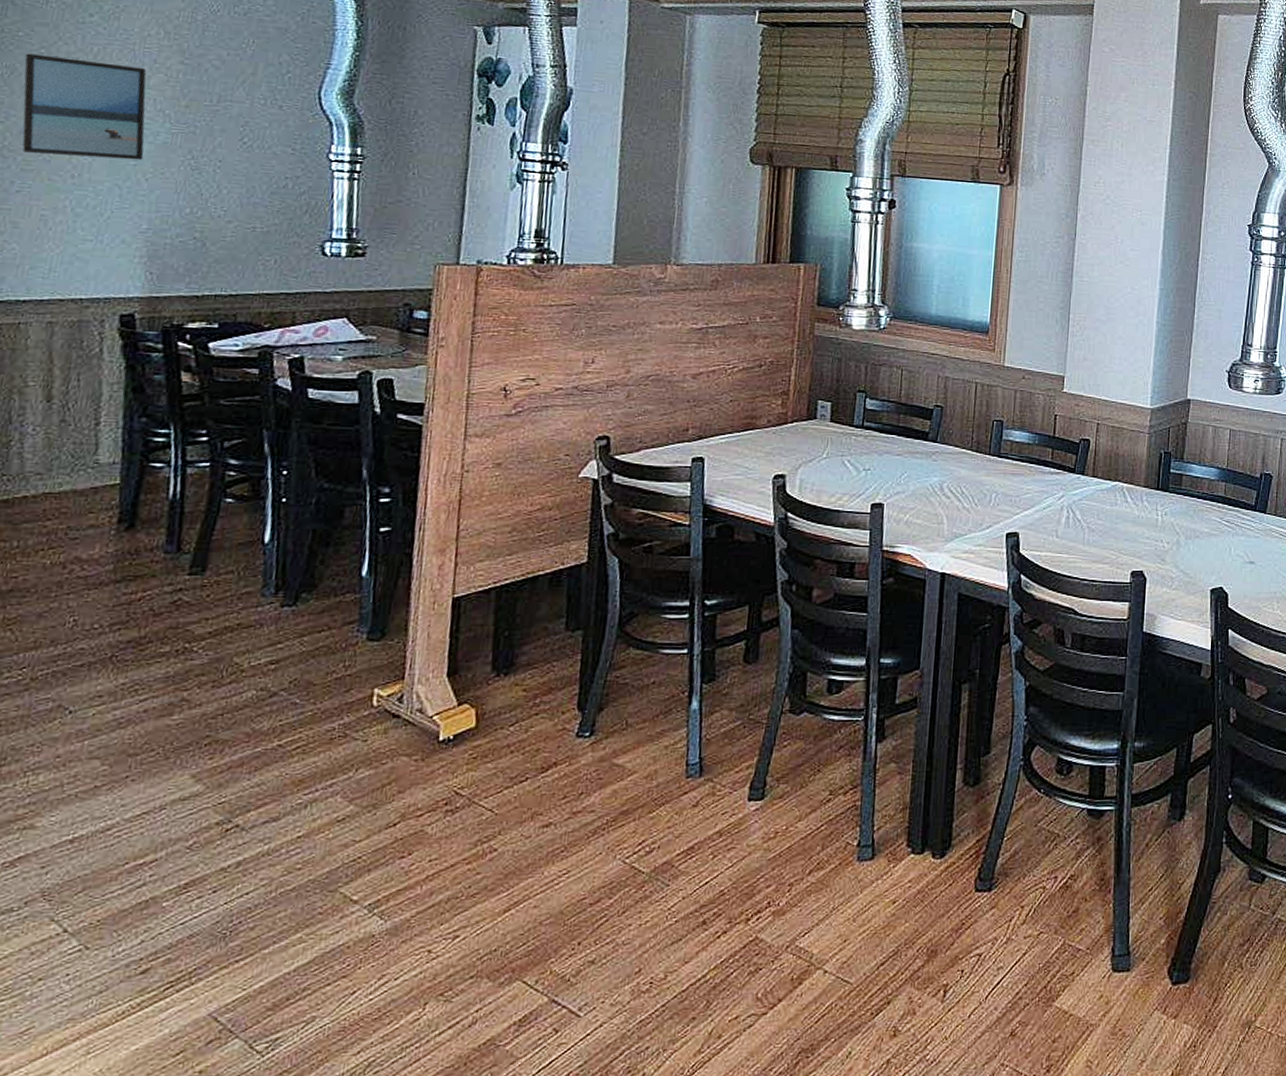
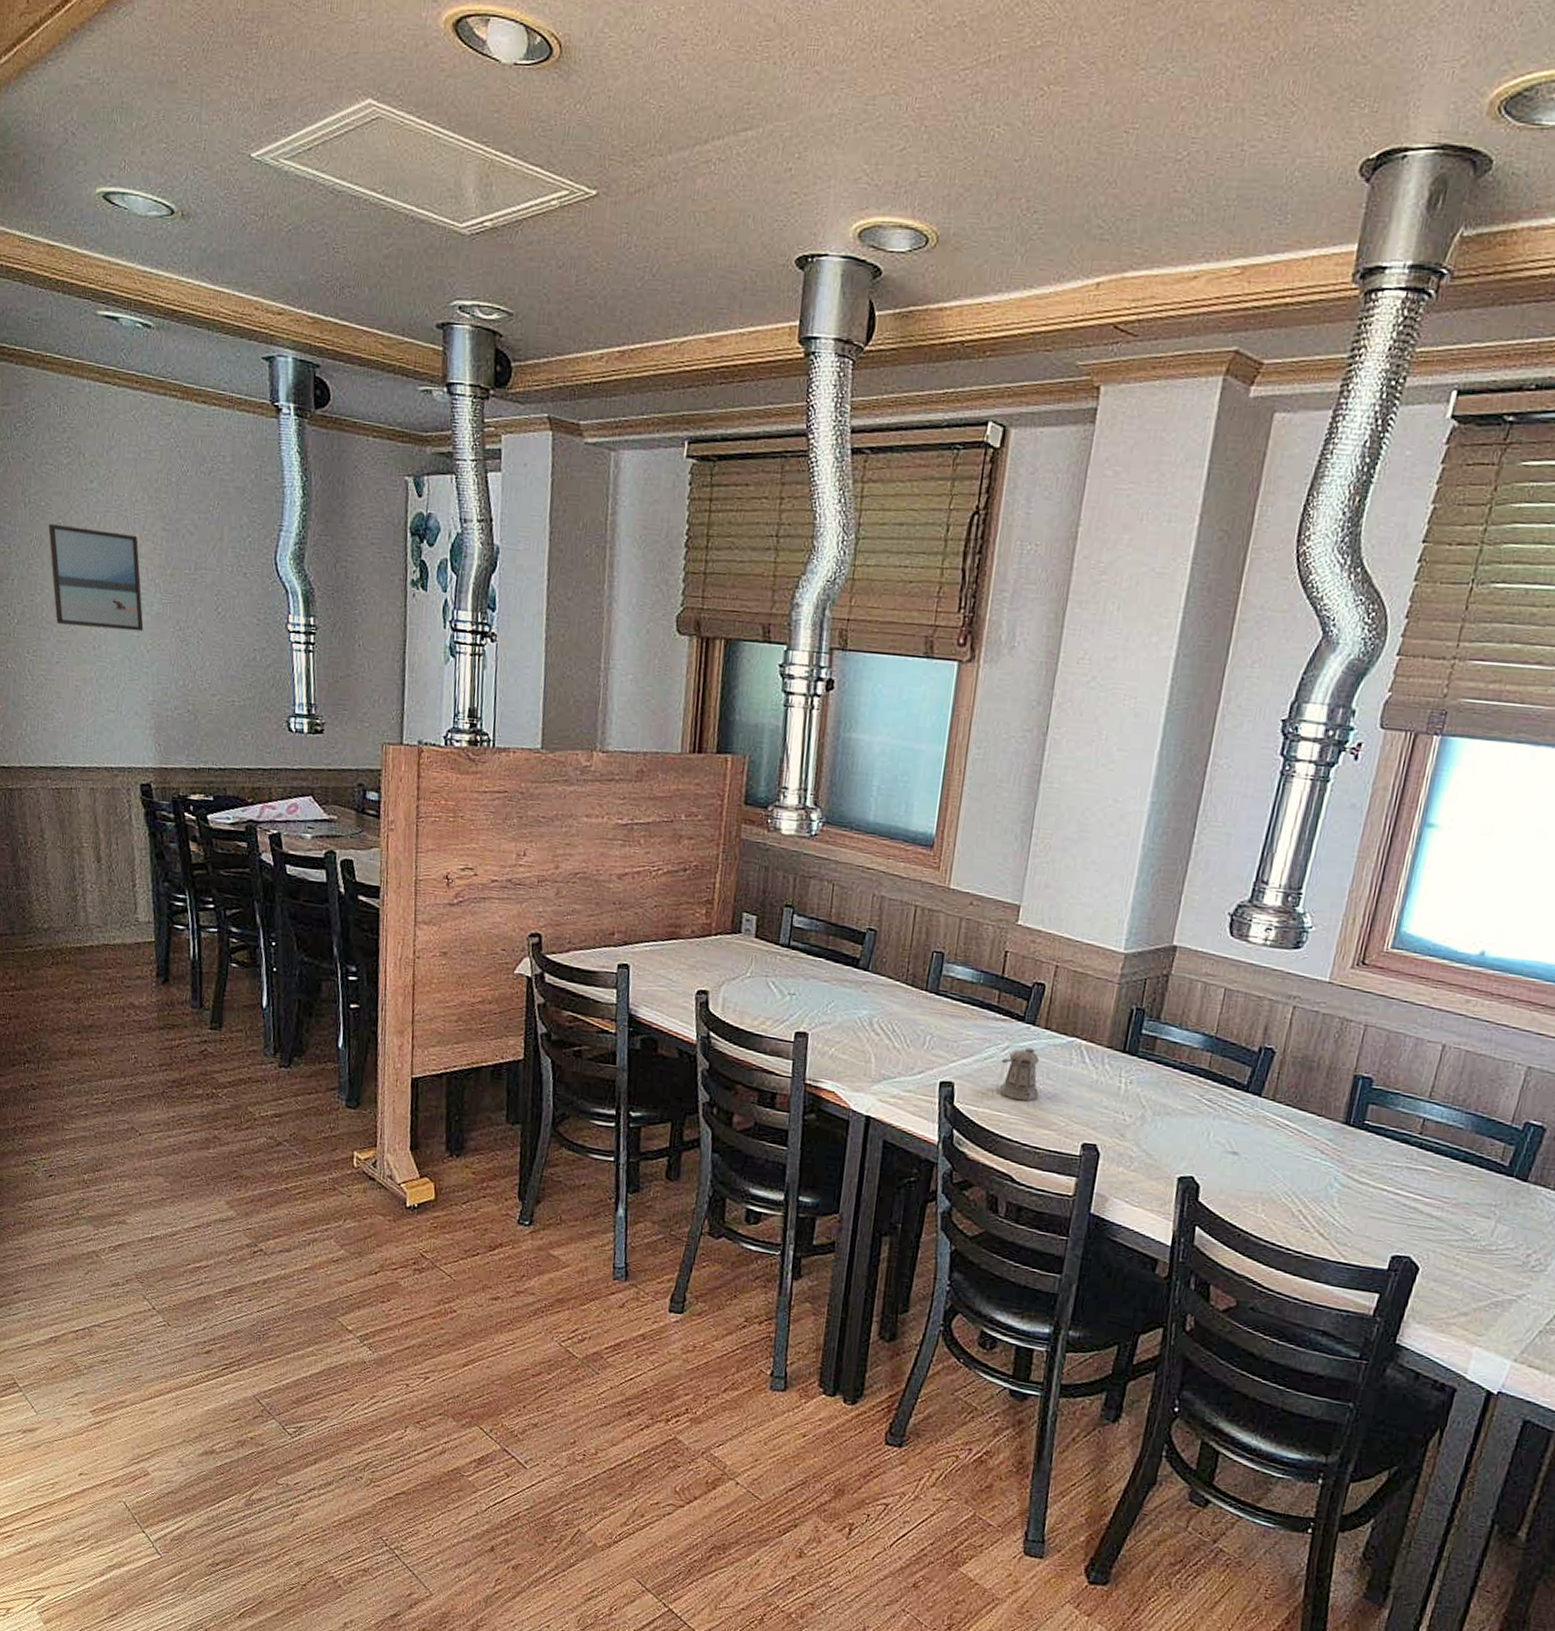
pepper shaker: none [1057,494,1093,541] -> present [998,1047,1040,1102]

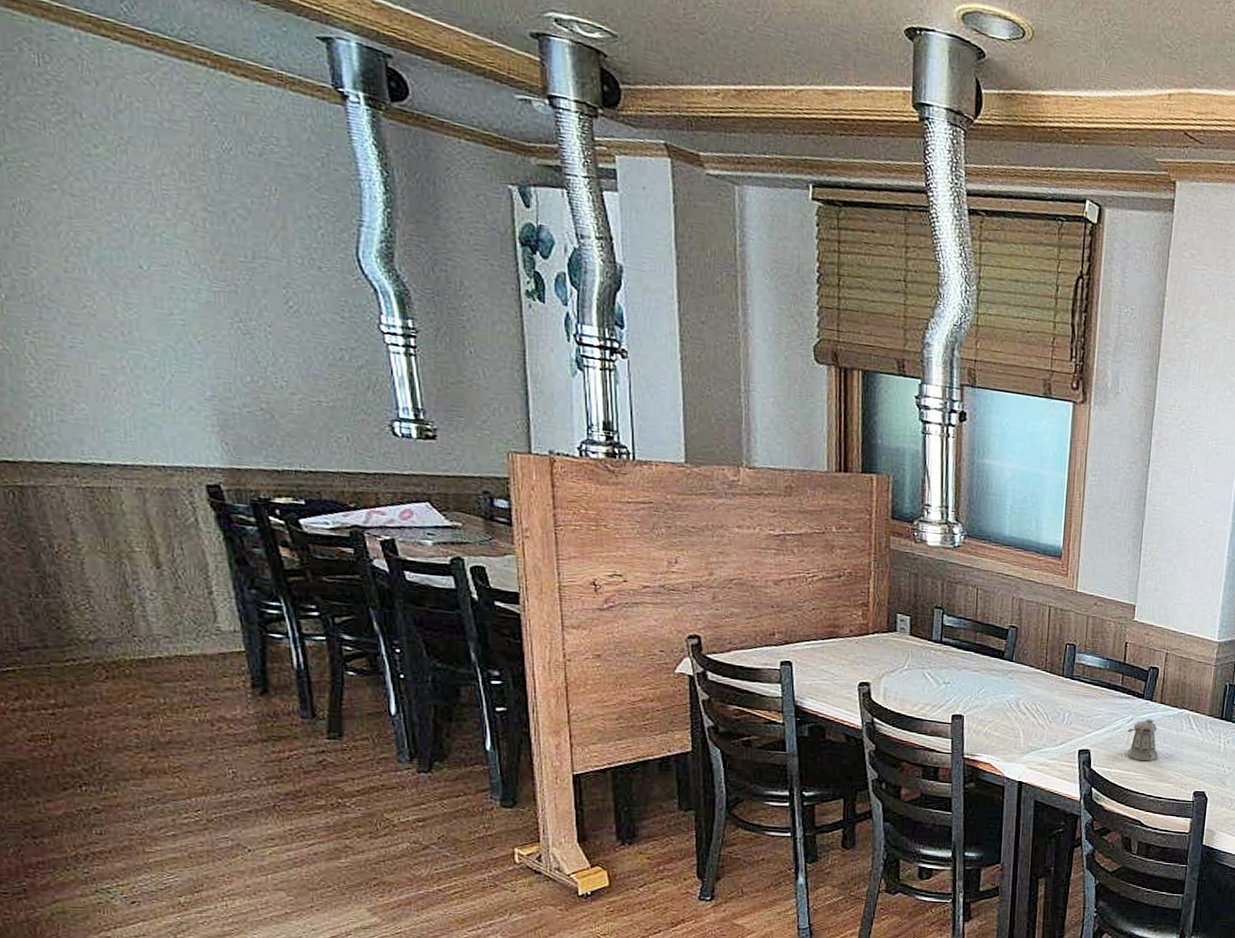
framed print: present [48,523,144,632] -> none [38,188,190,320]

